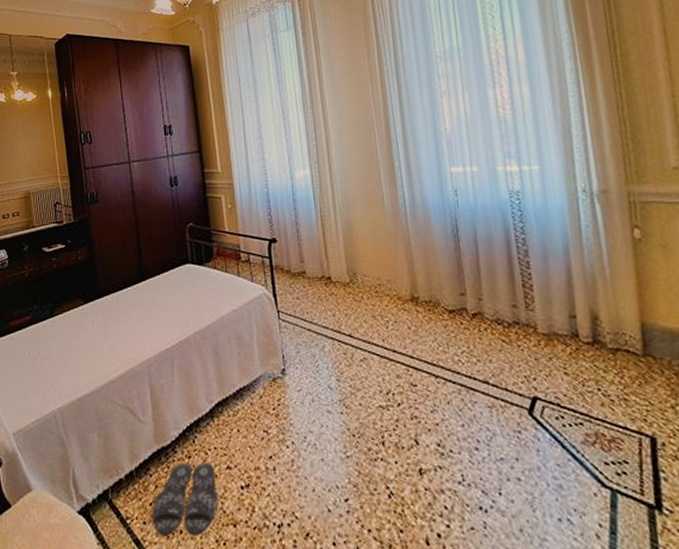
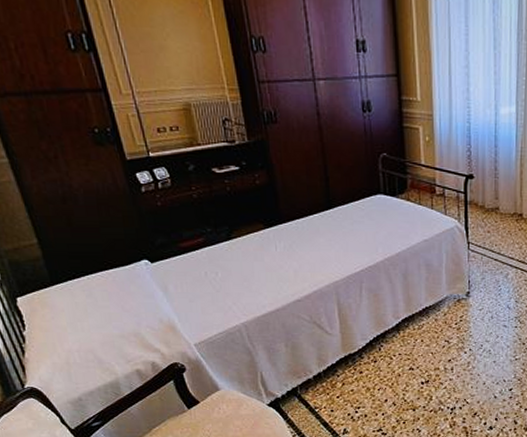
slippers: present [152,461,218,536] -> none [339,365,400,419]

